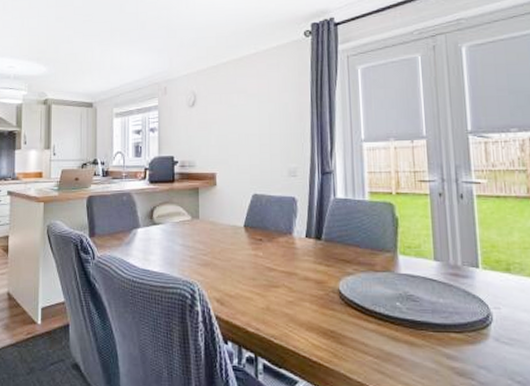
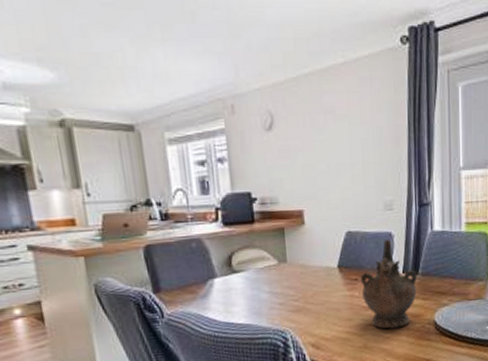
ceremonial vessel: none [264,204,321,293] -> present [360,240,418,329]

